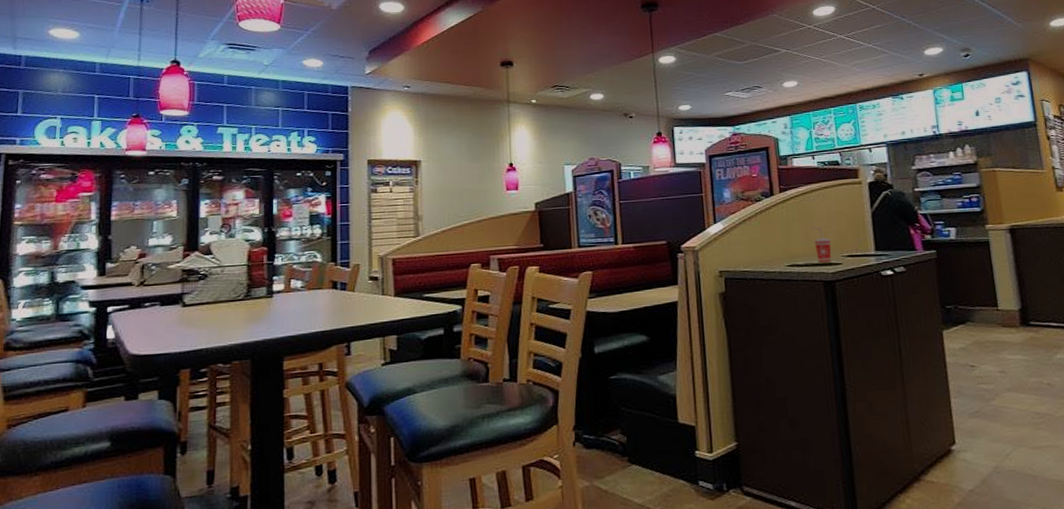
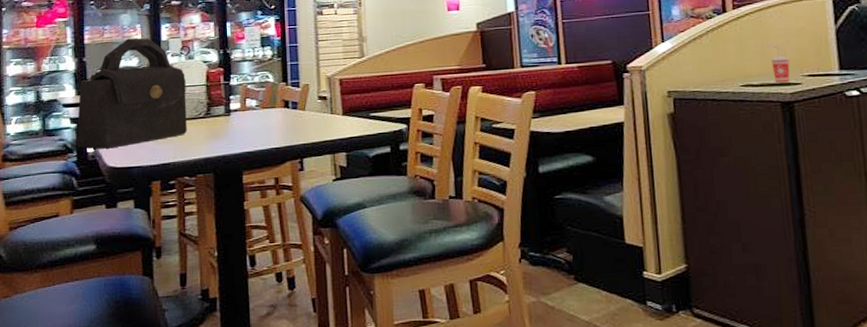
handbag: none [94,214,225,336] -> present [76,38,187,150]

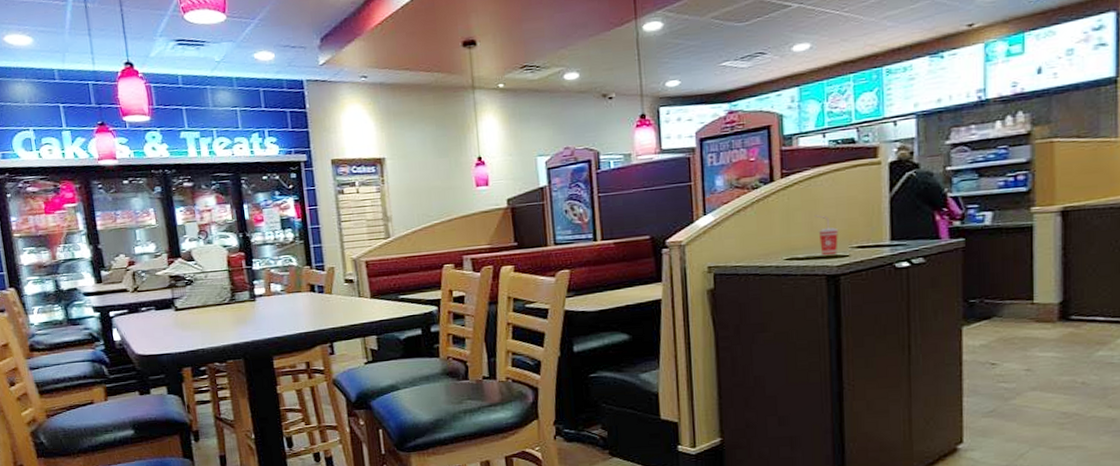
handbag: present [76,38,187,150] -> none [98,222,213,338]

